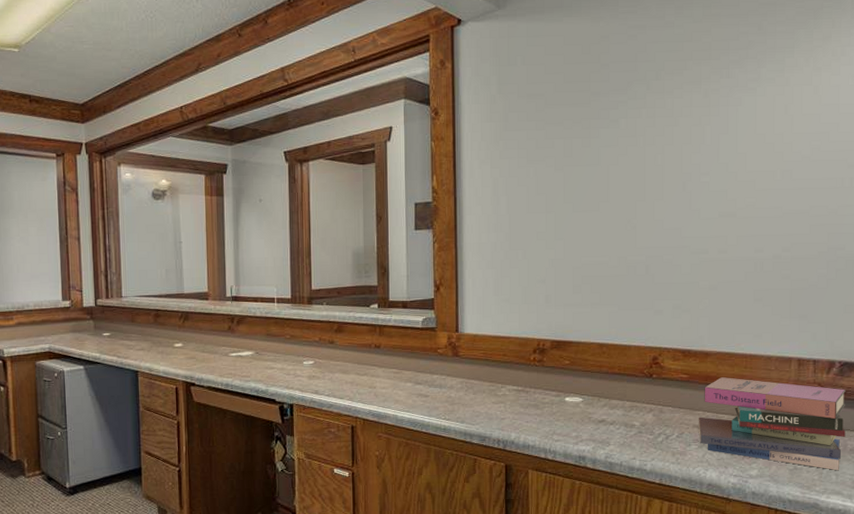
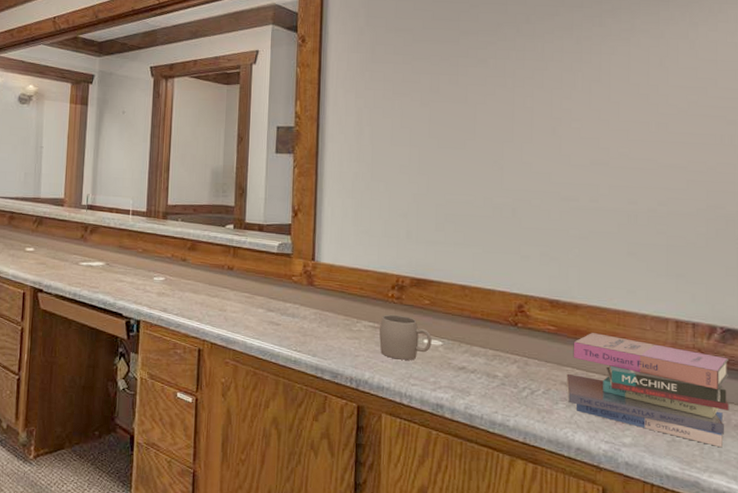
mug: none [523,376,573,419] -> present [379,314,432,360]

